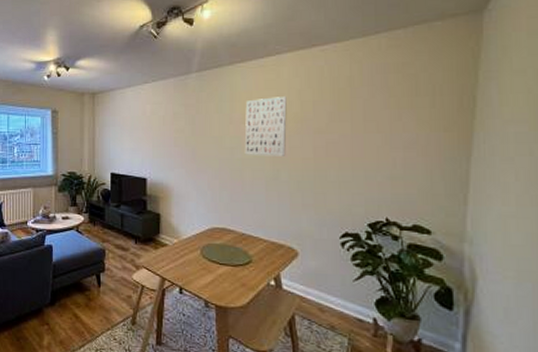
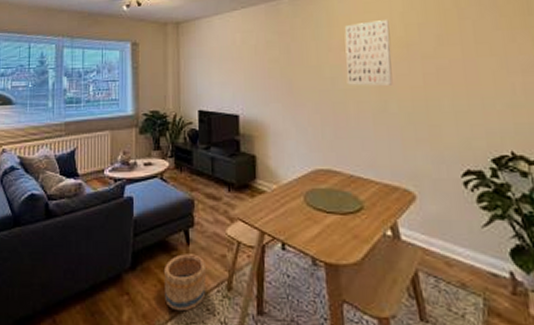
basket: none [78,294,115,340] -> present [163,254,207,312]

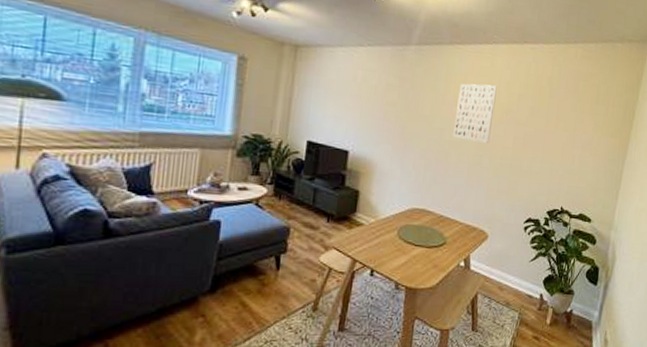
basket: present [163,254,207,312] -> none [246,278,295,331]

